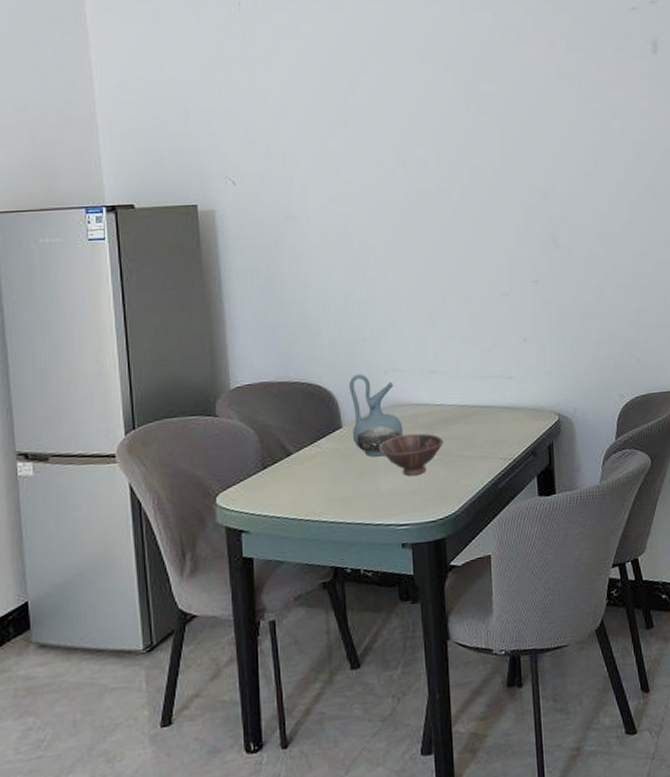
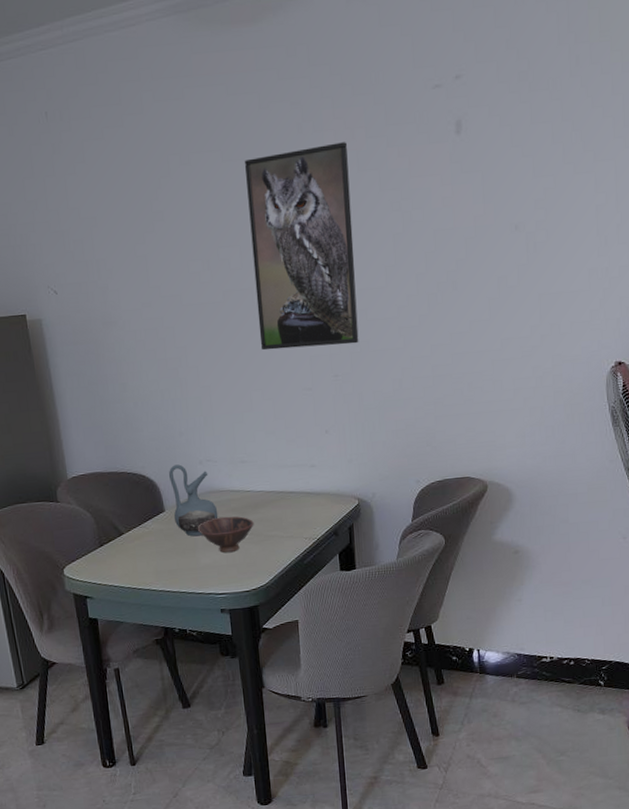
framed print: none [445,52,560,253] -> present [245,142,359,351]

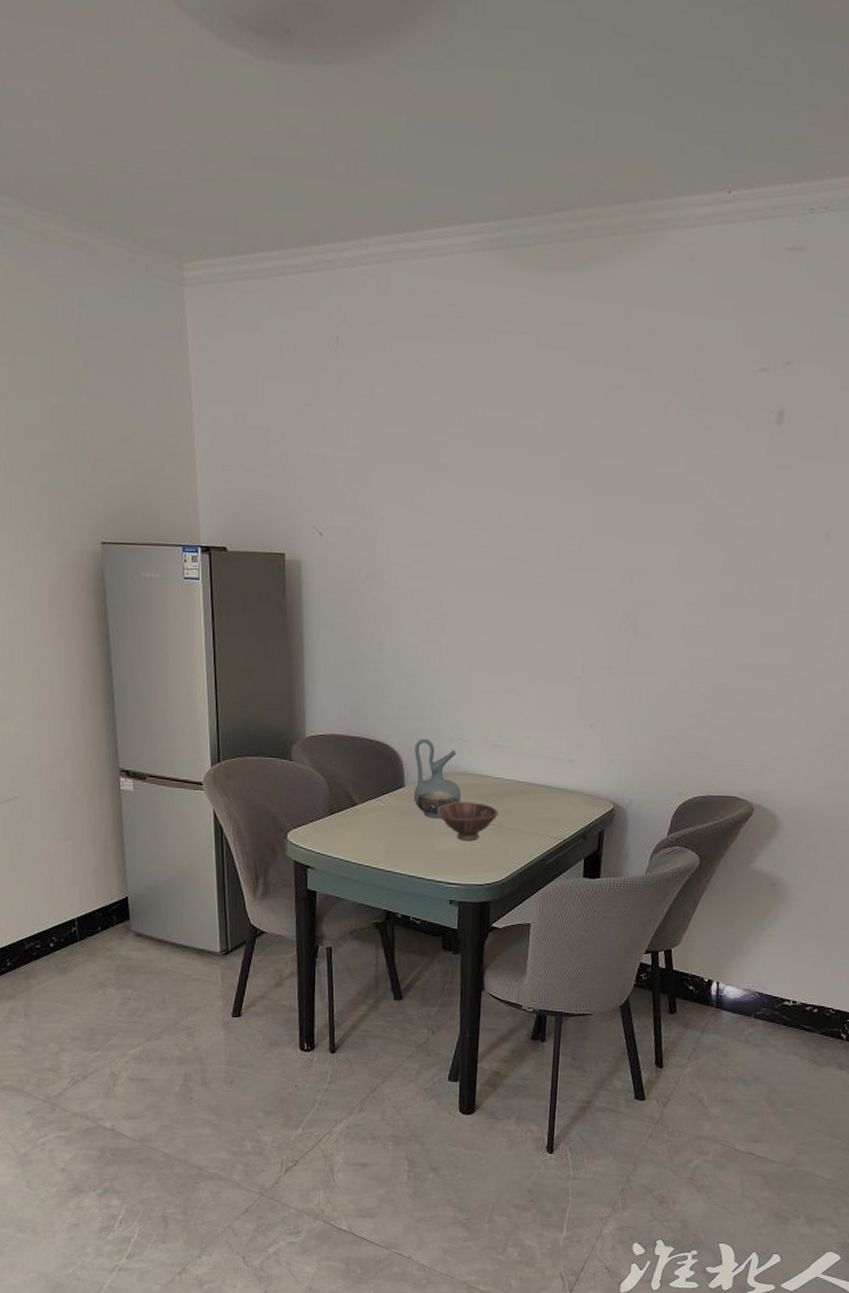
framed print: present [245,142,359,351] -> none [533,415,657,636]

